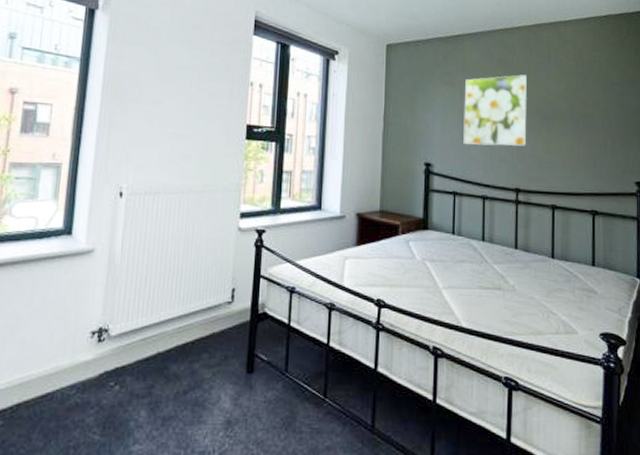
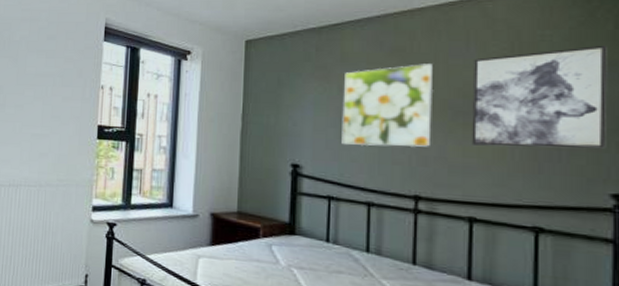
wall art: none [553,66,632,147] -> present [471,45,608,149]

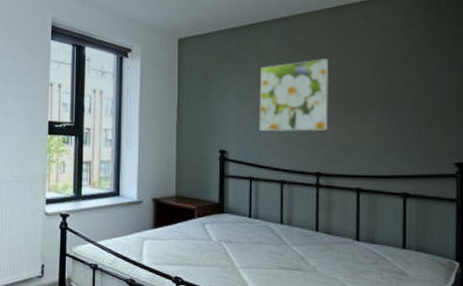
wall art: present [471,45,608,149] -> none [357,42,452,128]

